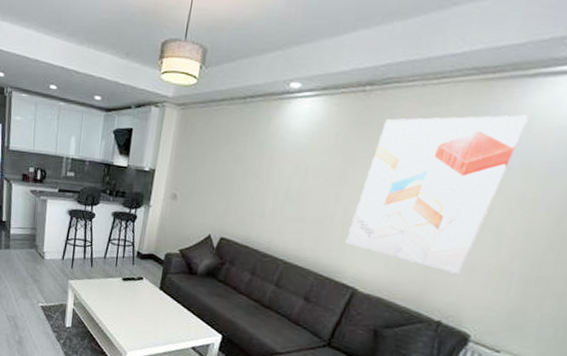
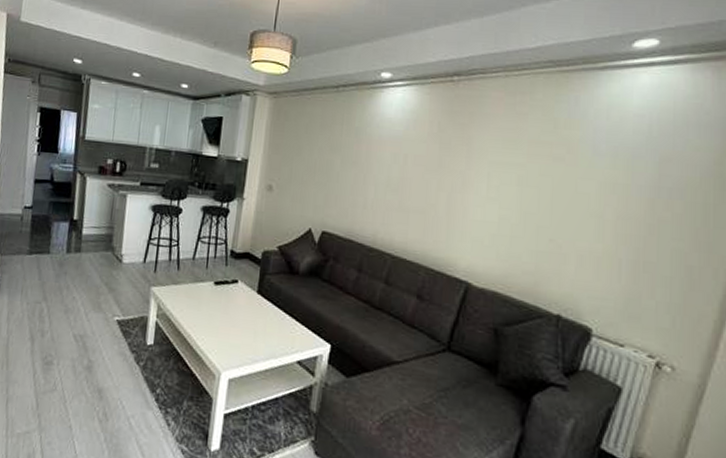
wall art: present [345,115,529,275] -> none [452,104,605,263]

